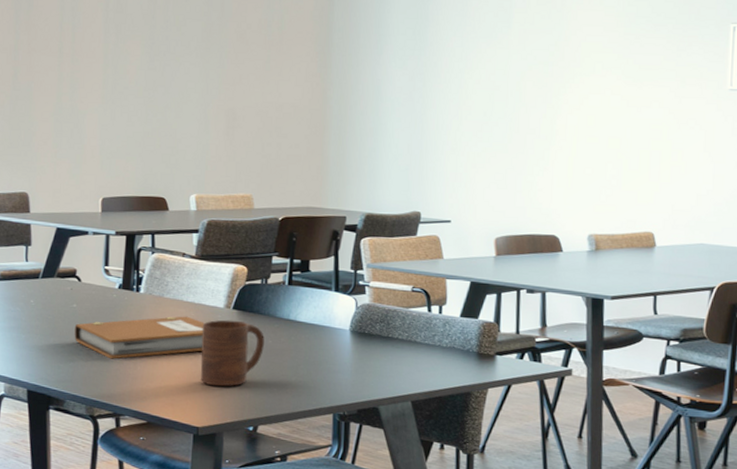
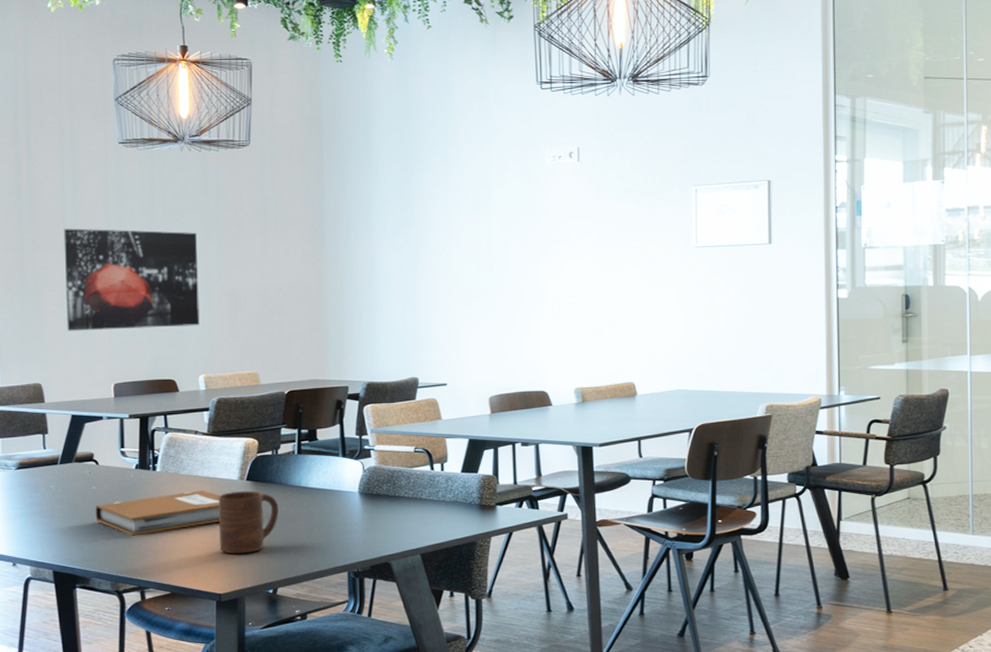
wall art: none [57,32,197,143] -> present [64,228,200,331]

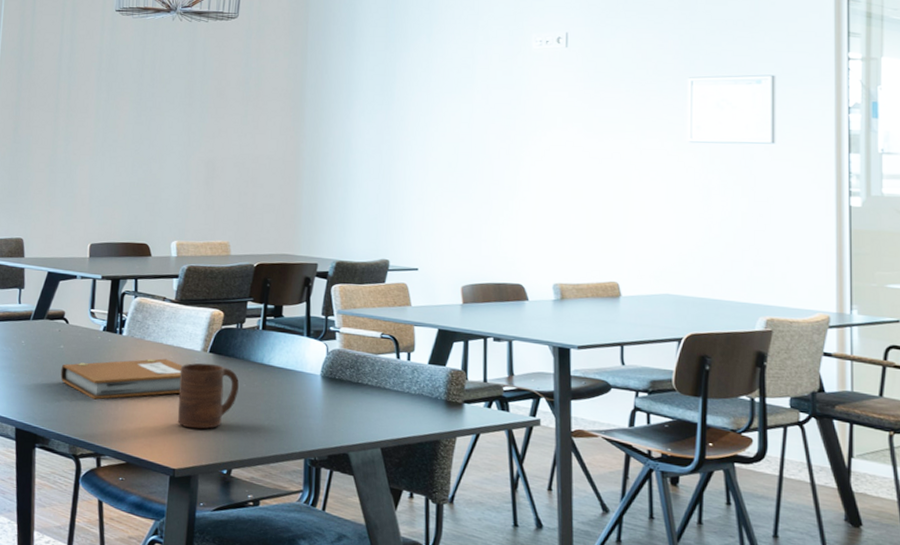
wall art: present [64,228,200,331] -> none [52,89,181,192]

